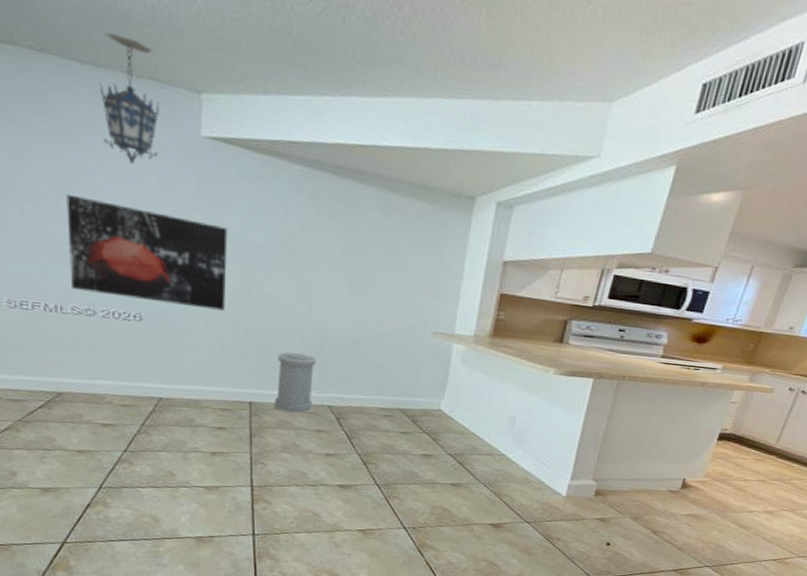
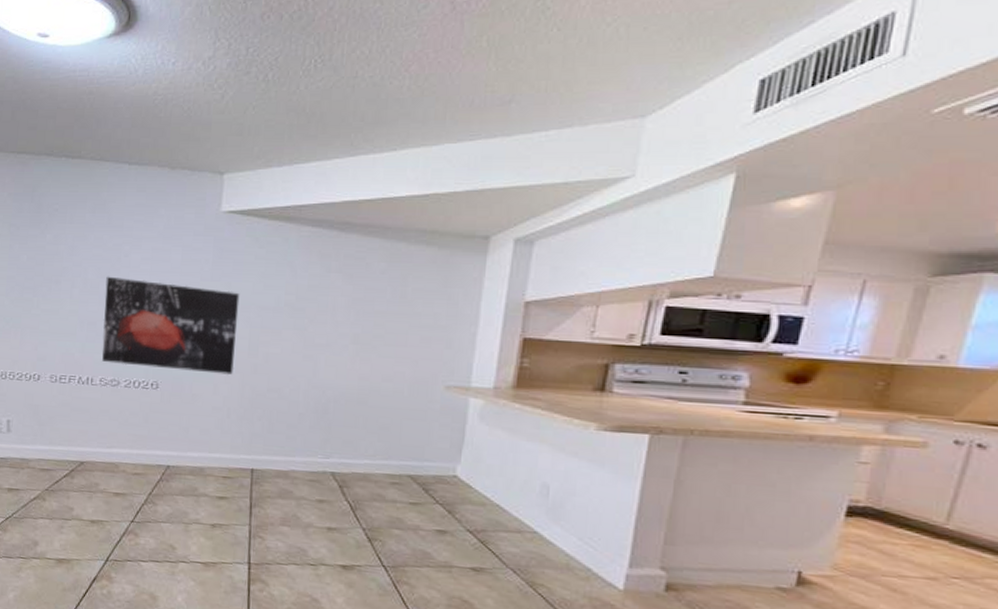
hanging lantern: present [99,33,161,165] -> none [141,137,189,244]
trash can: present [273,352,317,413] -> none [275,415,321,481]

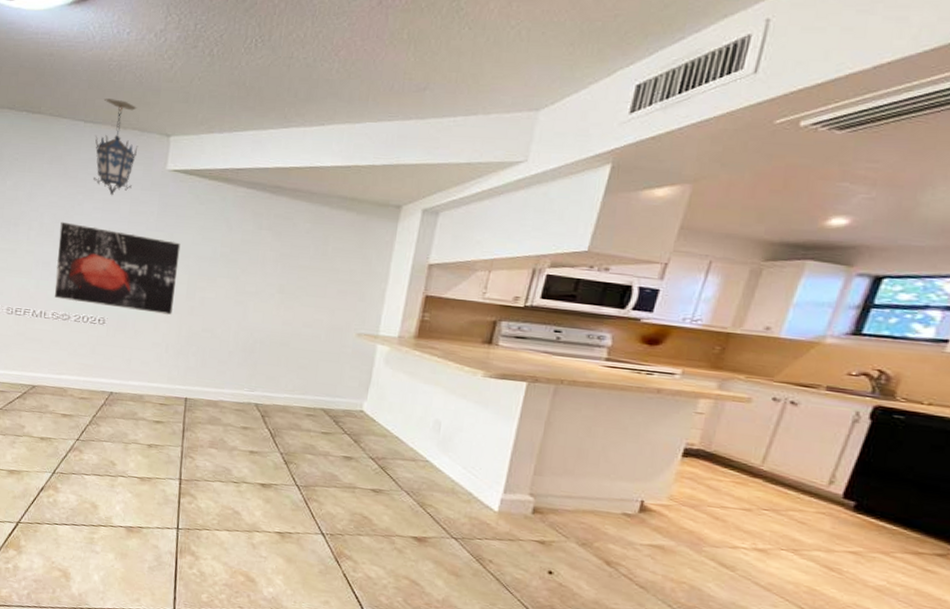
hanging lantern: none [141,137,189,244] -> present [93,98,139,196]

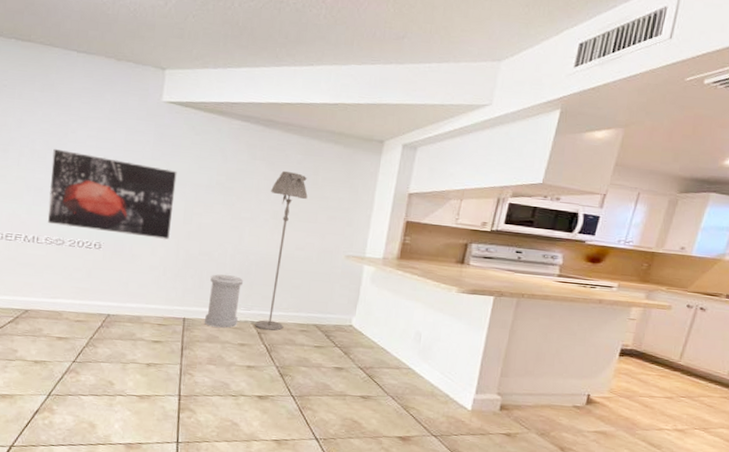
hanging lantern: present [93,98,139,196] -> none [87,30,134,125]
trash can: none [206,352,248,410] -> present [204,274,244,328]
floor lamp: none [258,240,317,415] -> present [255,170,308,331]

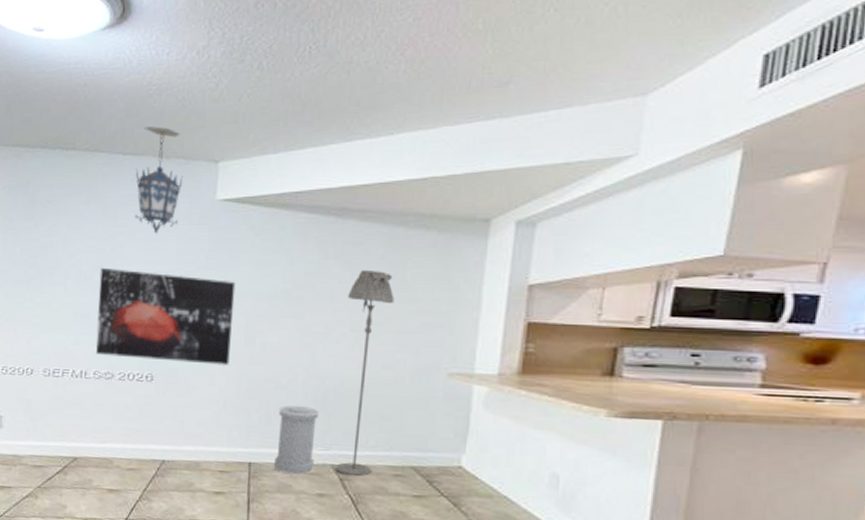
hanging lantern: none [87,30,134,125] -> present [135,126,184,234]

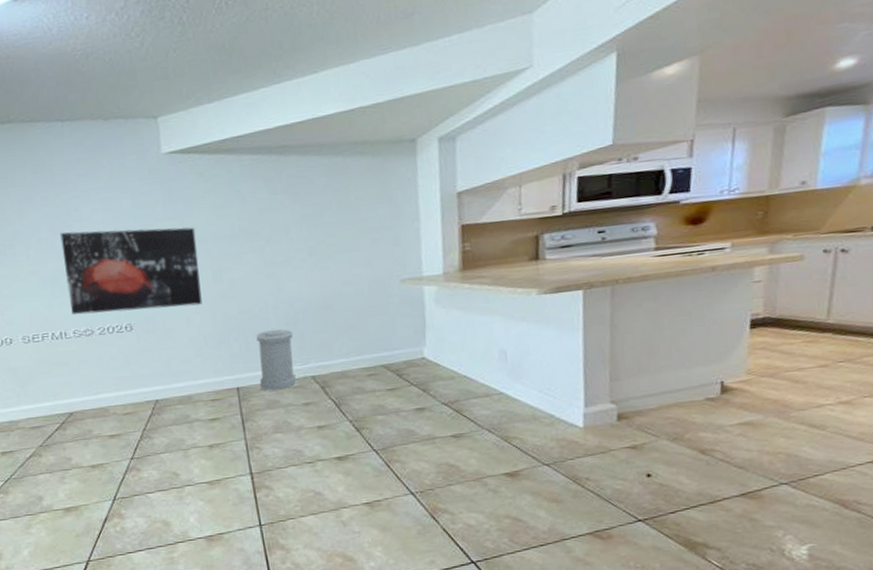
hanging lantern: present [135,126,184,234] -> none [76,90,129,194]
floor lamp: present [336,269,394,477] -> none [301,198,348,383]

